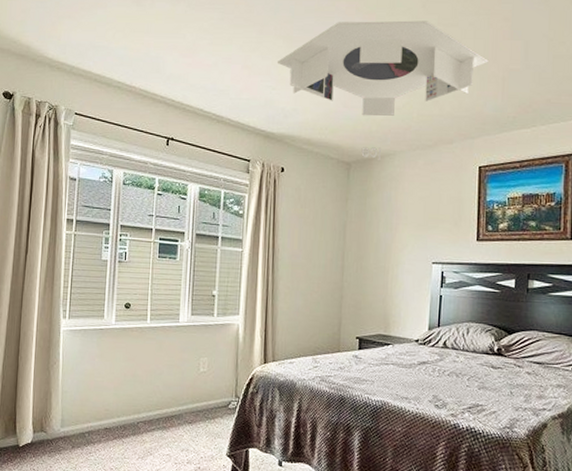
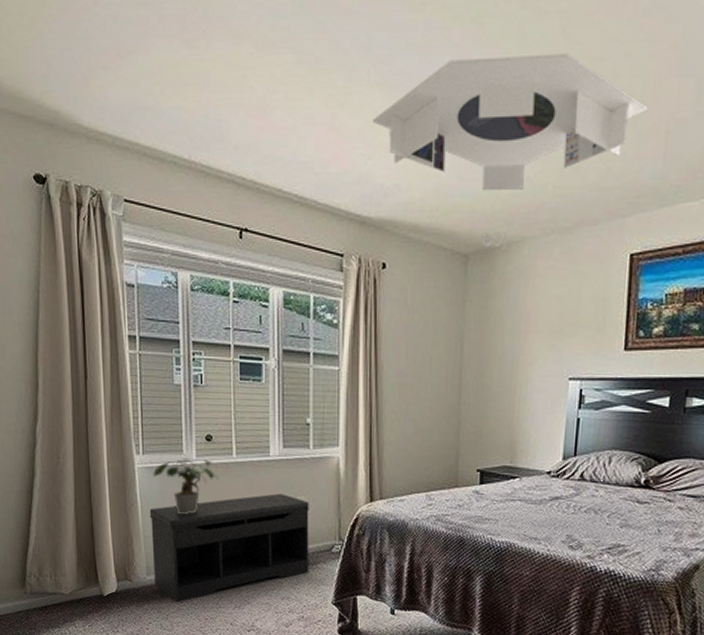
bench: none [67,355,211,454] -> present [149,493,309,603]
potted plant: none [76,322,134,372] -> present [153,458,219,514]

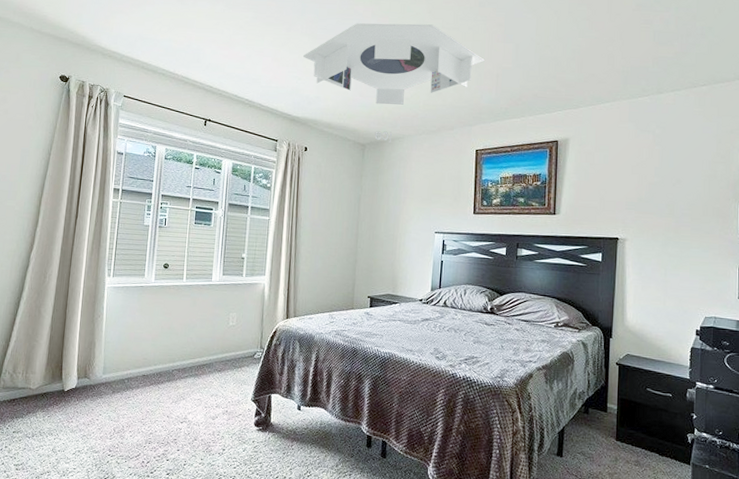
bench: present [149,493,309,603] -> none [109,310,239,398]
potted plant: present [153,458,219,514] -> none [119,280,171,325]

